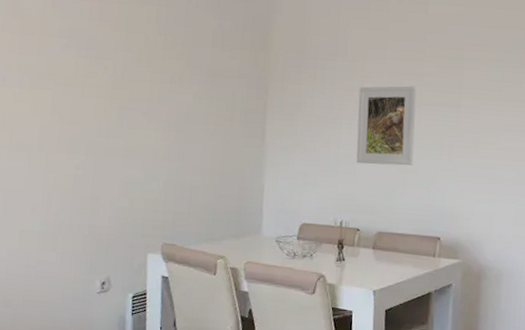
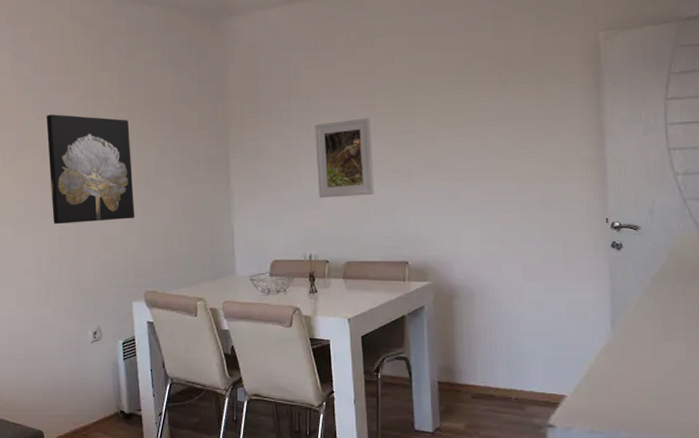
wall art: none [69,44,163,165] -> present [46,114,135,225]

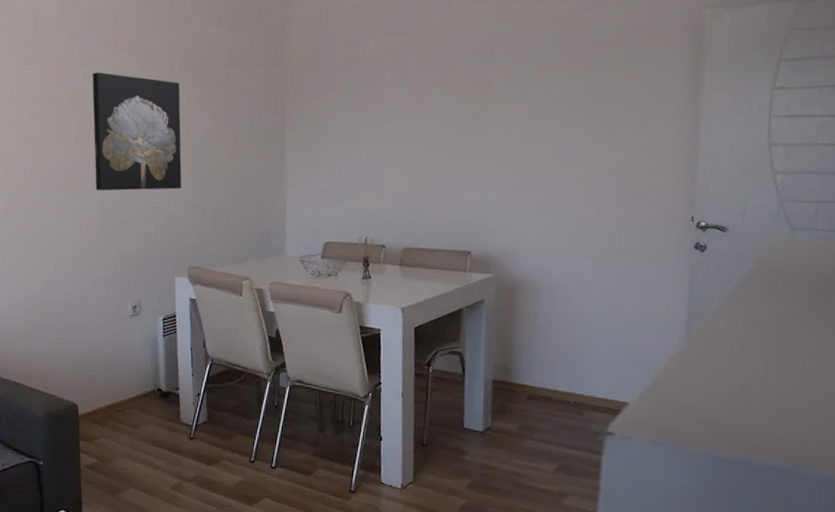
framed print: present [315,117,374,198] -> none [379,93,442,179]

